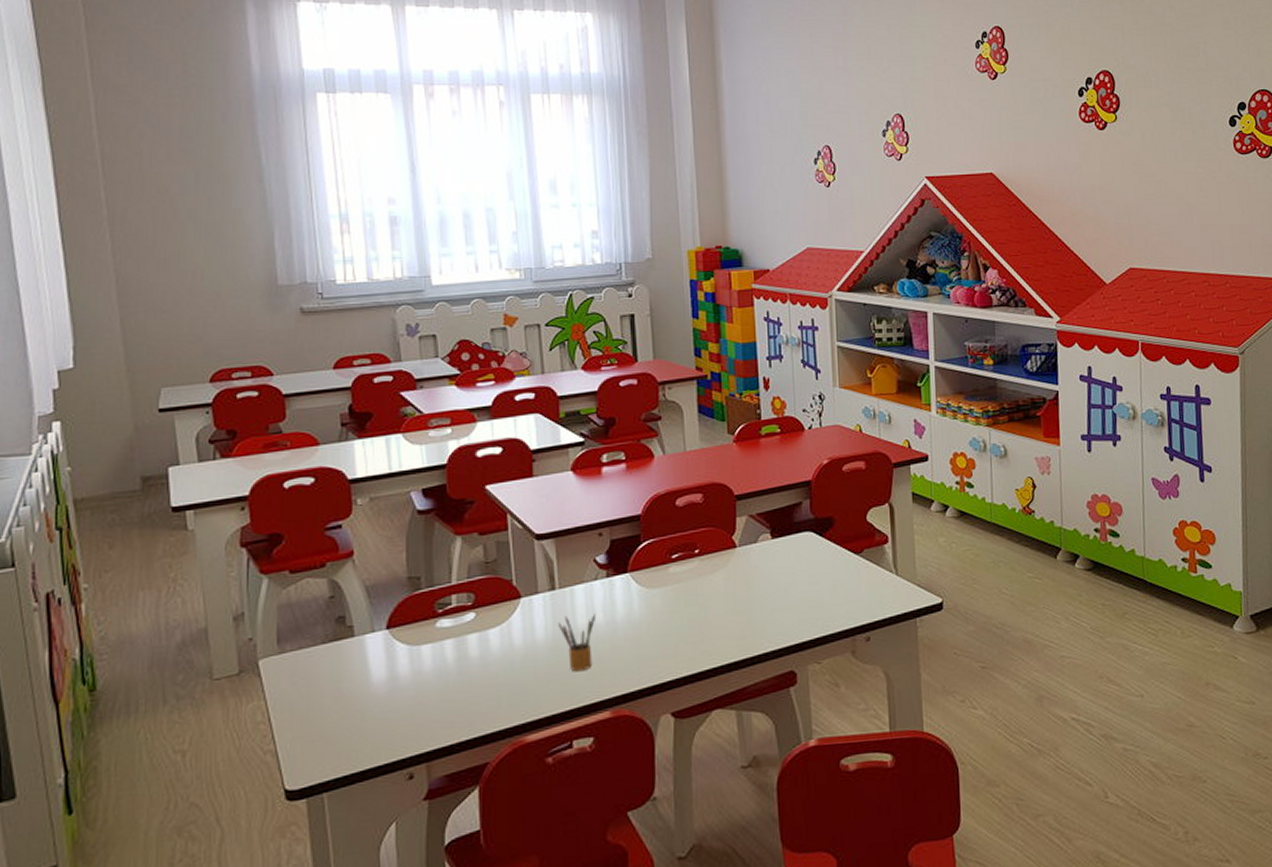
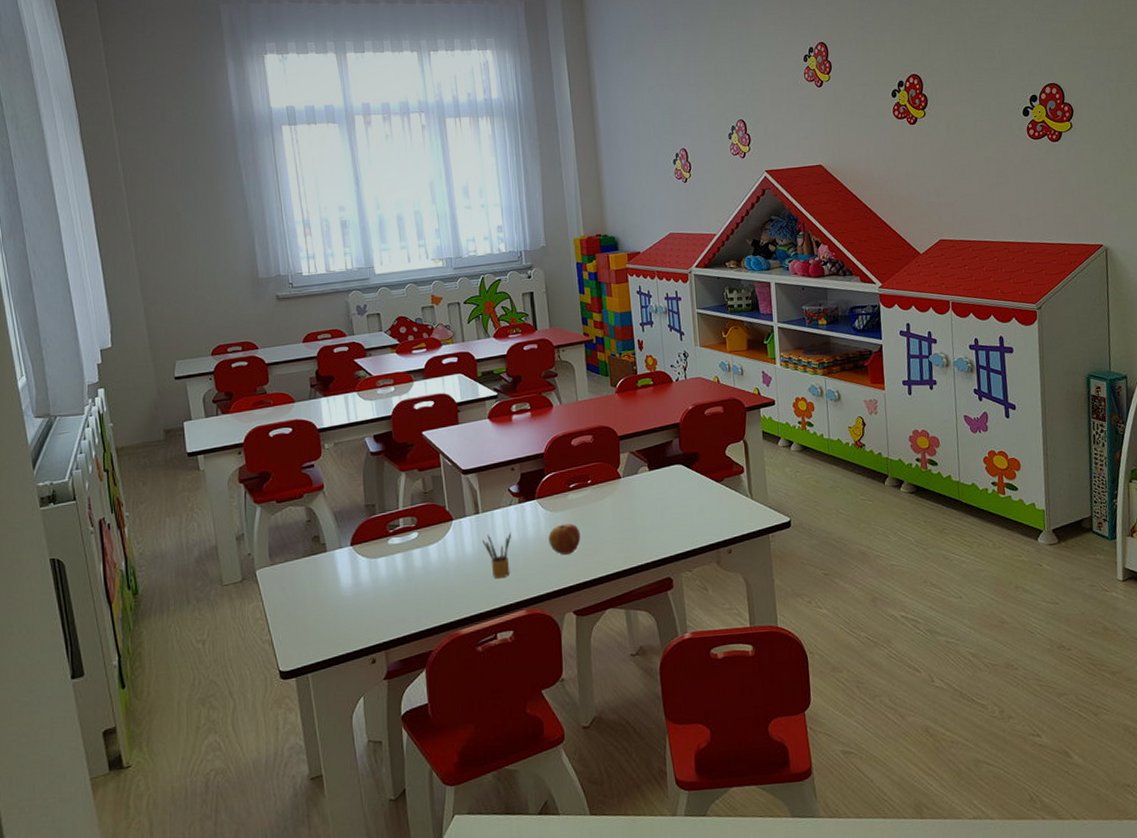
apple: none [643,603,684,642] -> present [548,523,581,555]

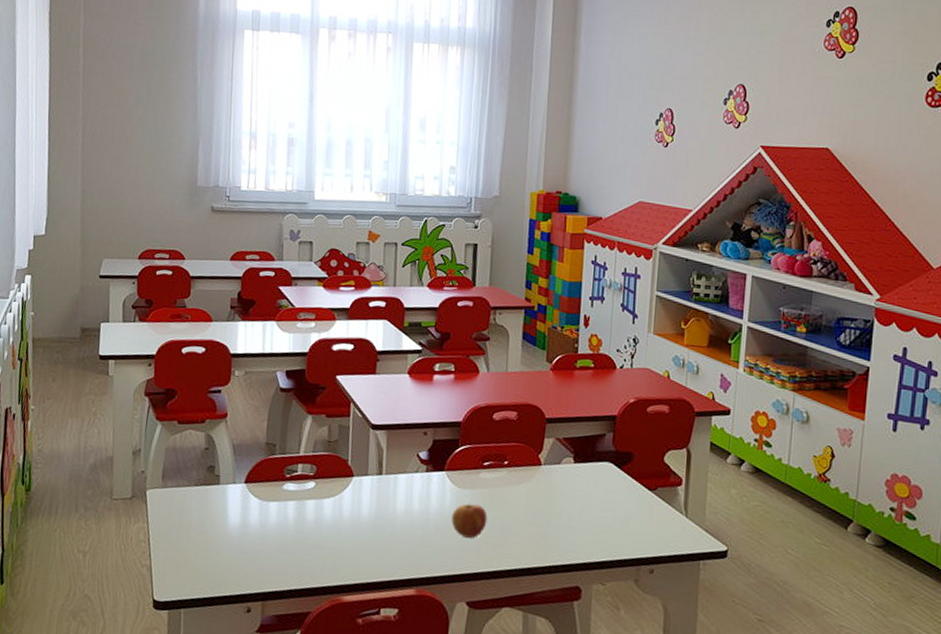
pencil box: present [482,532,512,579] -> none [380,499,414,550]

